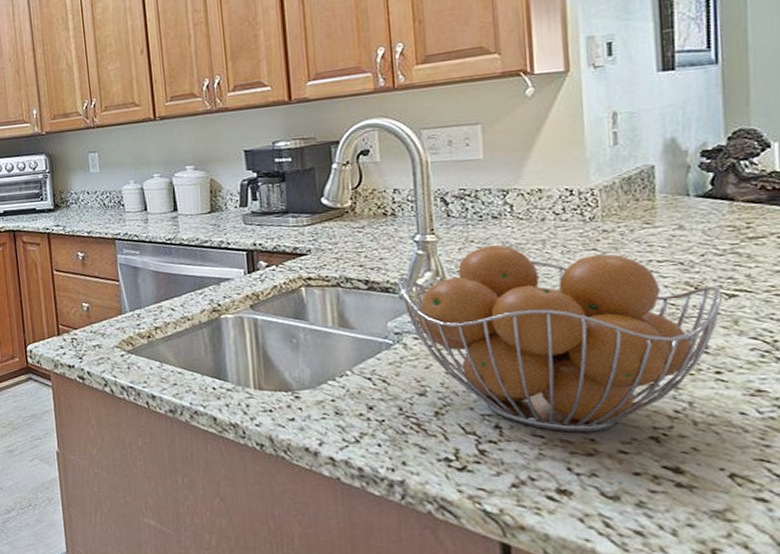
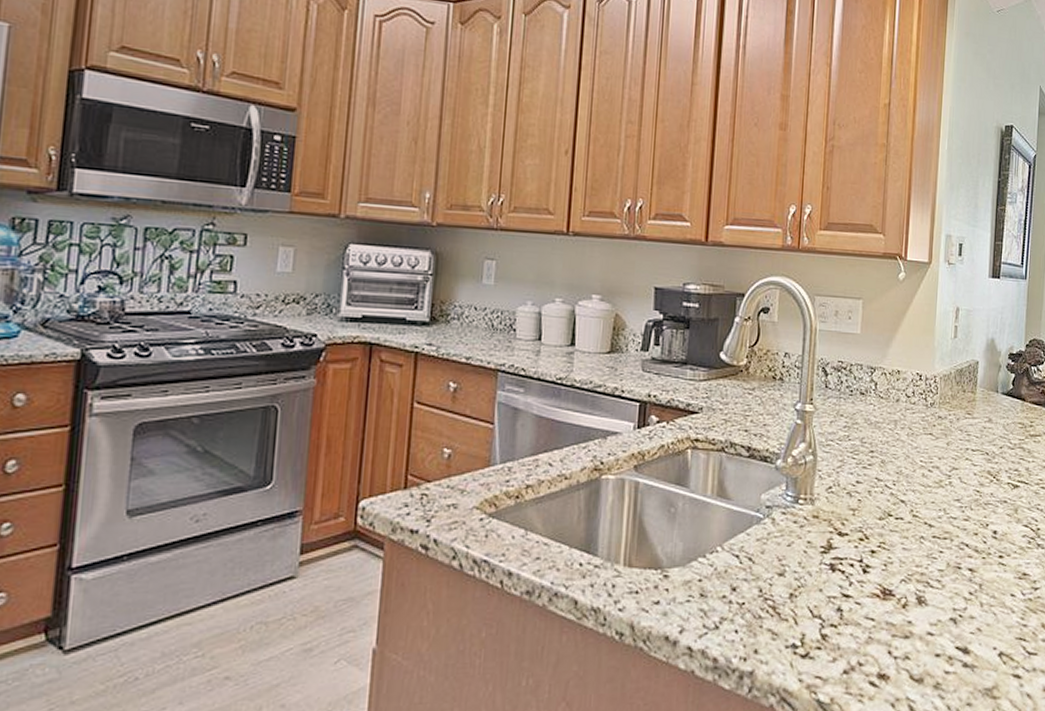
fruit basket: present [398,245,723,432] -> none [776,422,1011,615]

